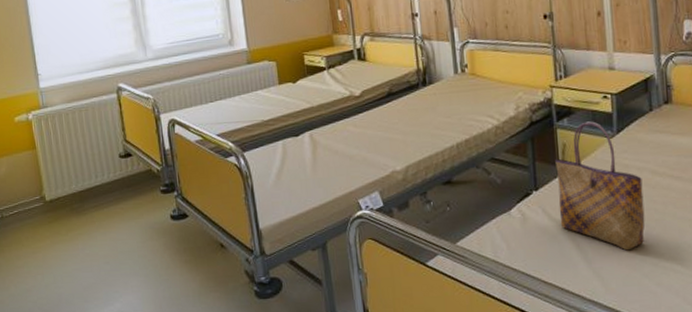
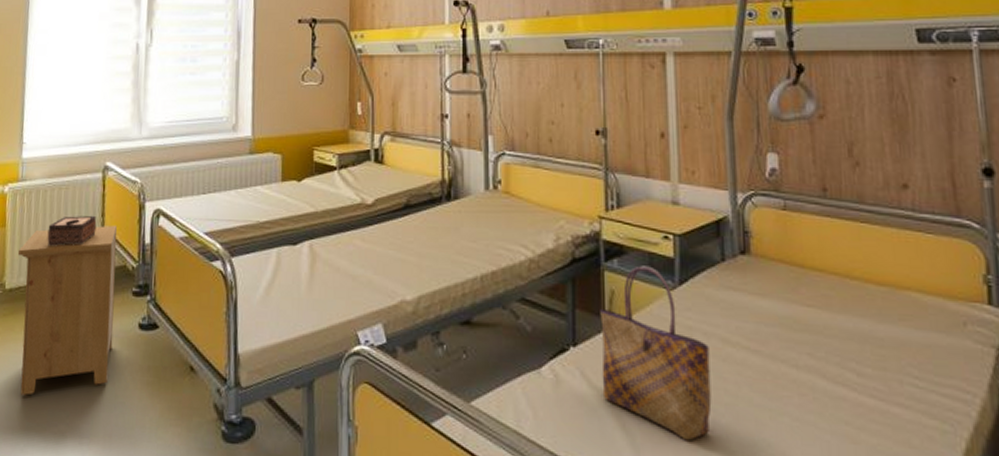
nightstand: none [52,136,151,284] -> present [18,225,117,396]
tissue box: none [75,130,120,161] -> present [47,215,97,246]

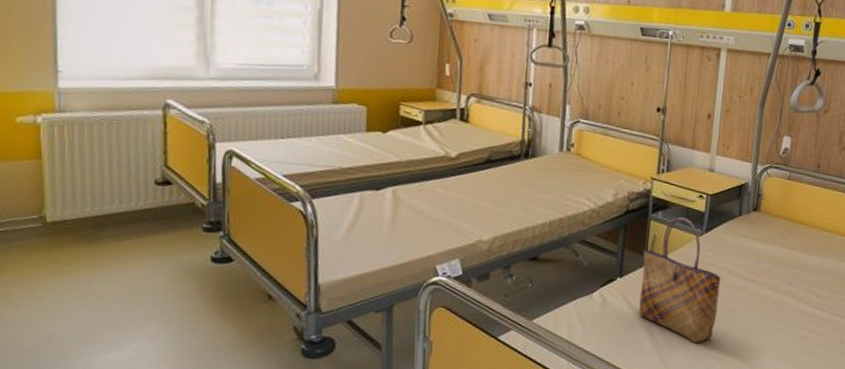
nightstand: present [18,225,117,396] -> none [61,163,183,323]
tissue box: present [47,215,97,246] -> none [97,151,158,182]

